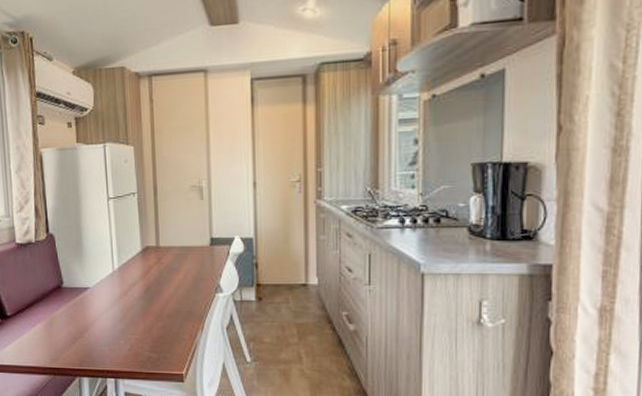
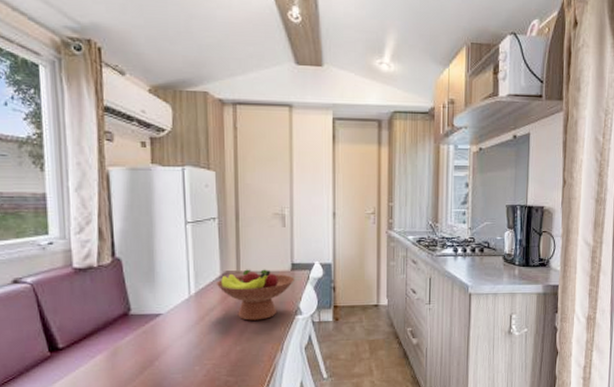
fruit bowl: none [137,244,214,297] -> present [216,269,295,321]

